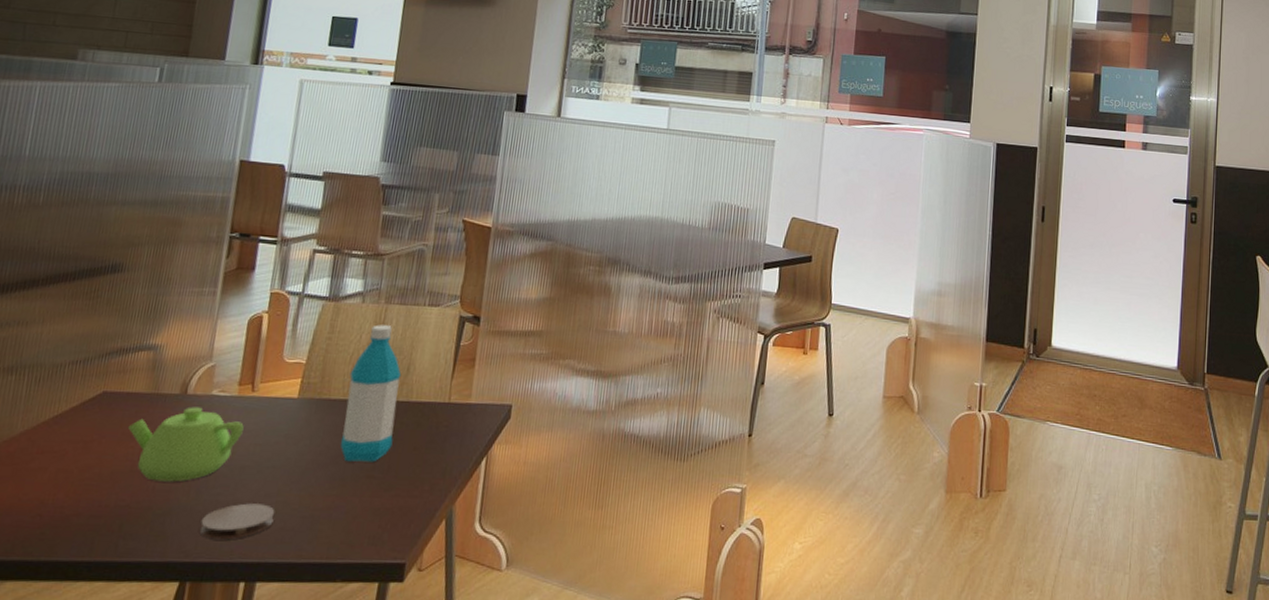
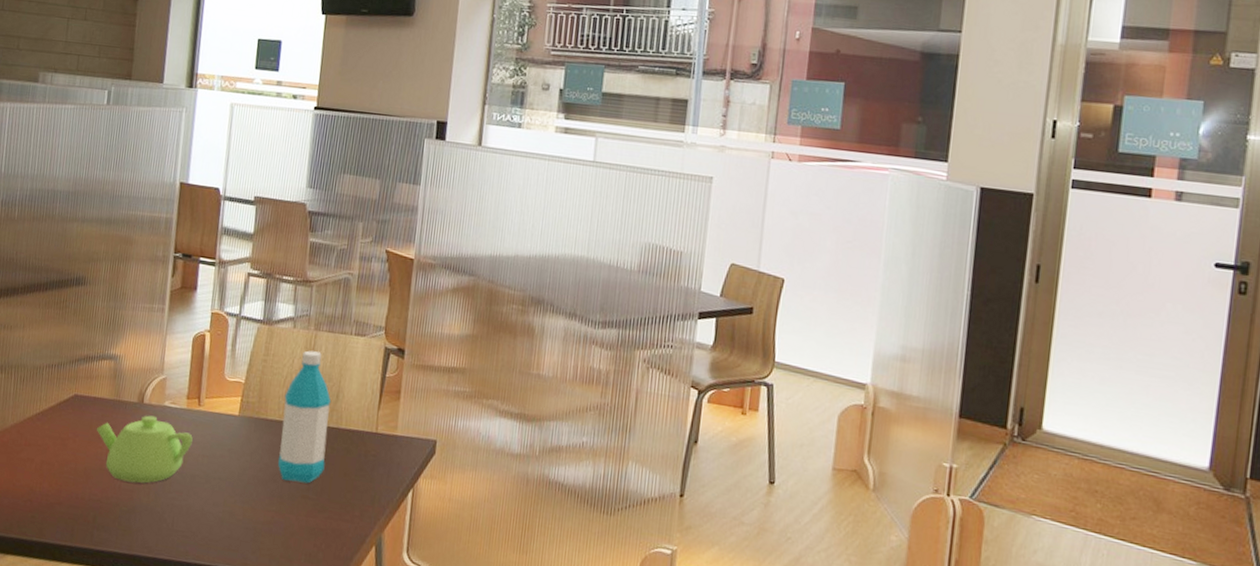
coaster: present [199,503,275,540] -> none [159,509,223,541]

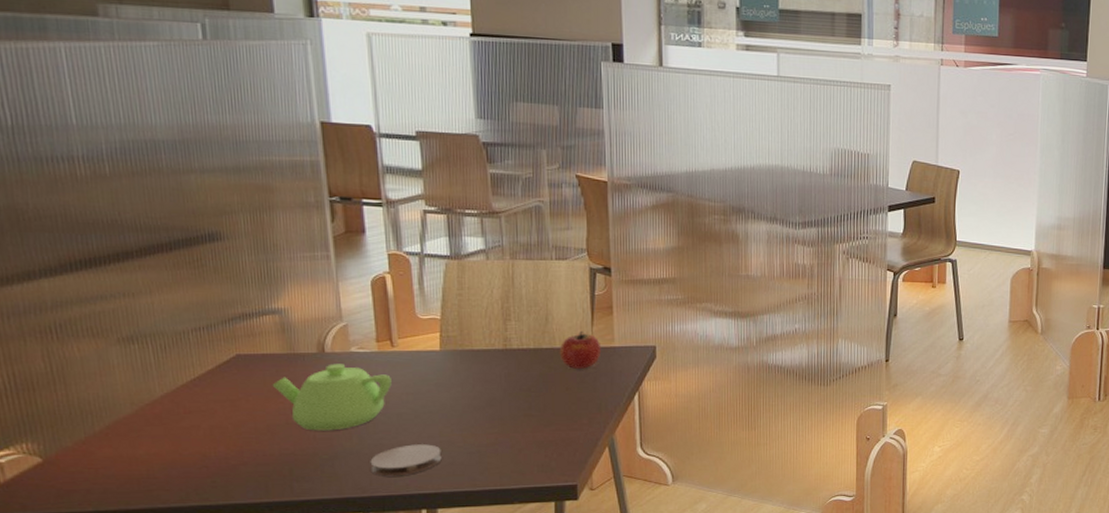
coaster: none [159,509,223,541] -> present [370,444,442,477]
water bottle: present [277,350,332,484] -> none [488,279,544,404]
fruit: none [343,413,384,455] -> present [559,330,602,369]

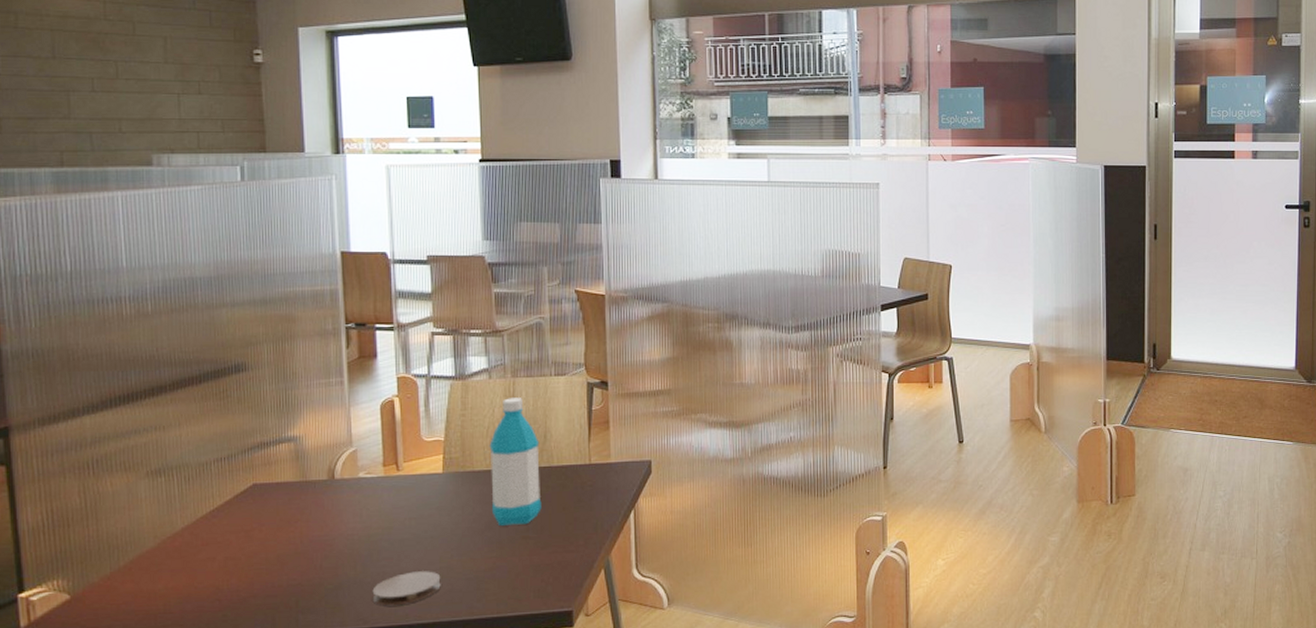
teapot: present [272,364,392,431] -> none [284,490,396,560]
water bottle: none [488,279,544,404] -> present [489,398,542,527]
fruit: present [559,330,602,369] -> none [557,447,598,487]

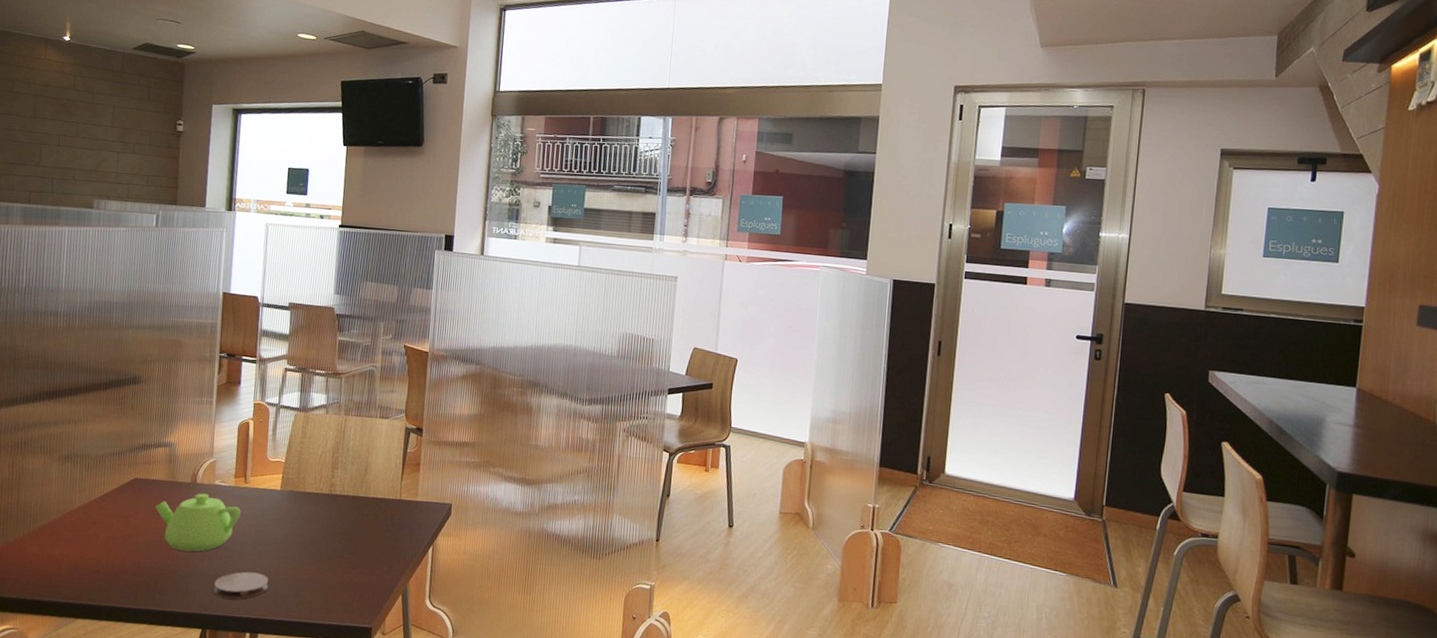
teapot: none [284,490,396,560] -> present [154,493,241,552]
water bottle: present [489,398,542,527] -> none [315,432,361,545]

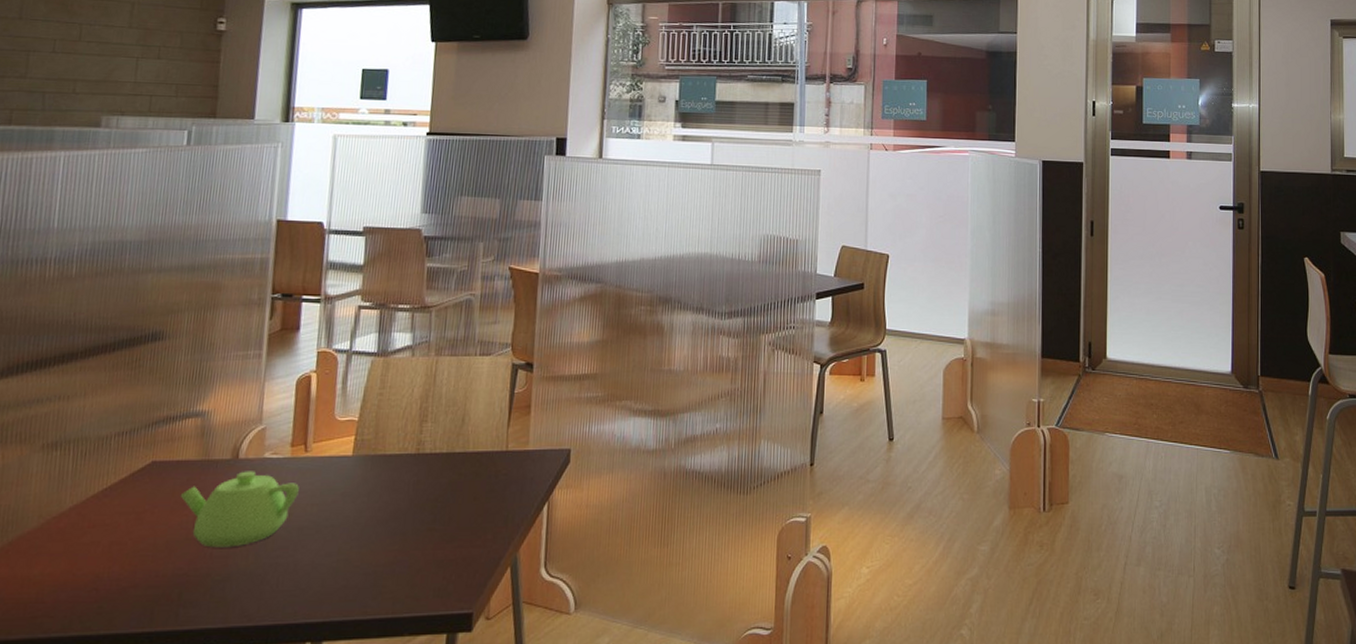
coaster: present [213,571,269,599] -> none [261,563,337,602]

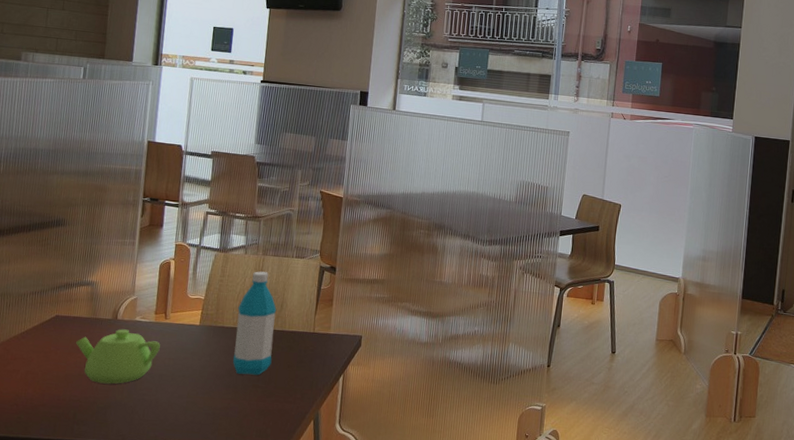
water bottle: none [399,377,457,517] -> present [232,271,277,376]

